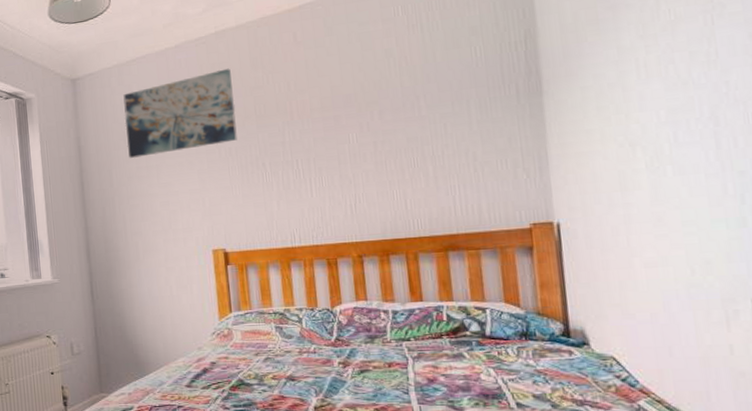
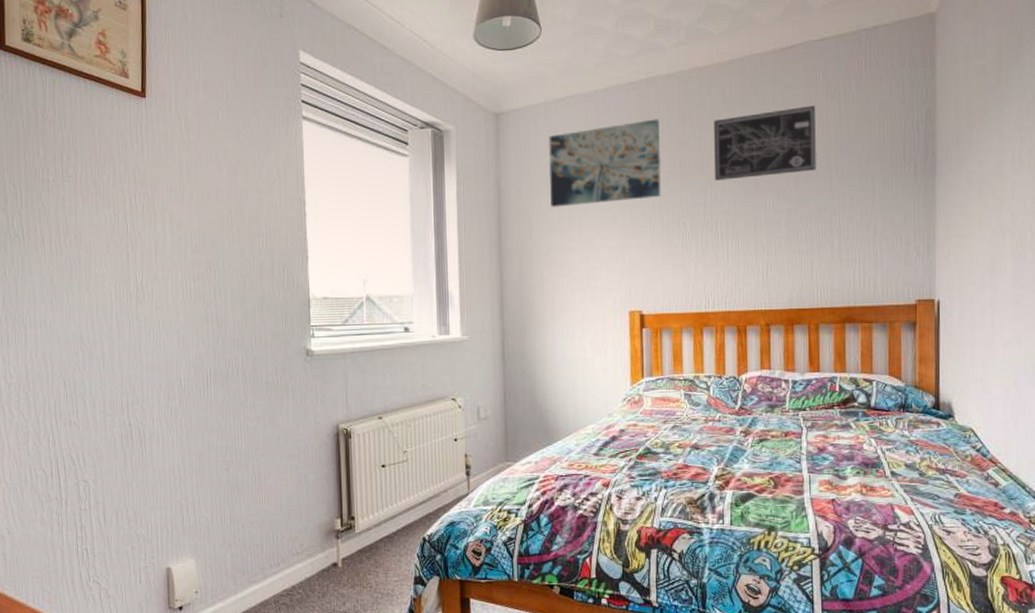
wall art: none [287,38,402,120] -> present [714,105,817,180]

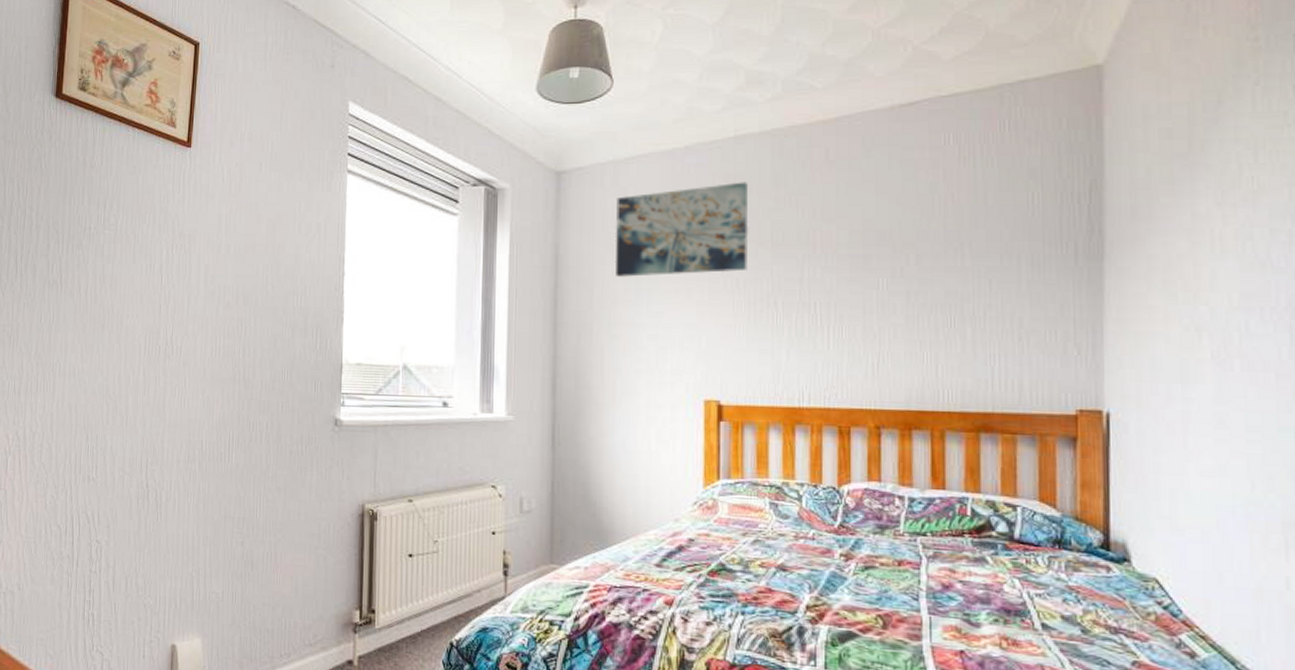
wall art: present [714,105,817,180] -> none [813,171,945,254]

